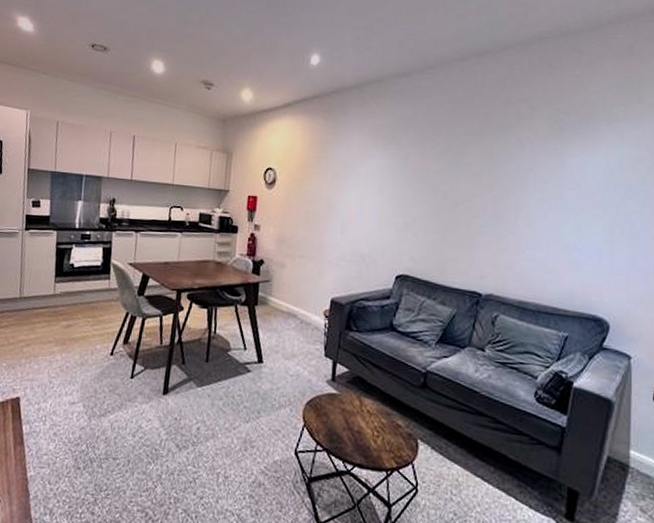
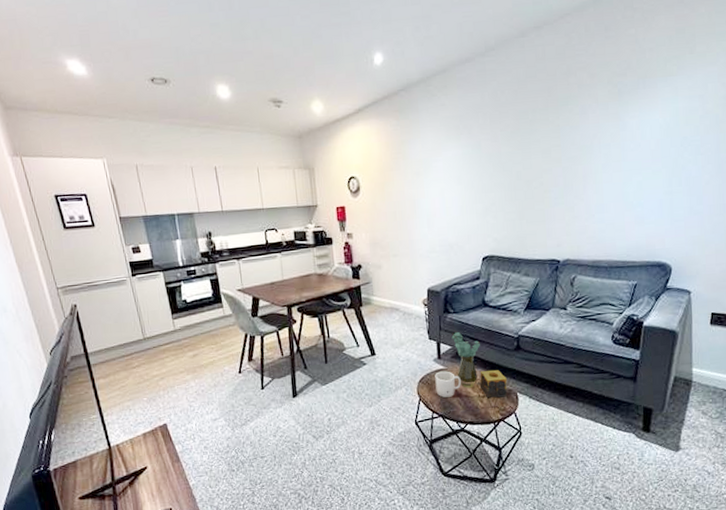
mug: none [324,396,355,430] -> present [435,371,462,398]
vase: none [350,351,382,423] -> present [451,330,480,388]
candle: none [374,405,407,442] -> present [479,370,507,399]

